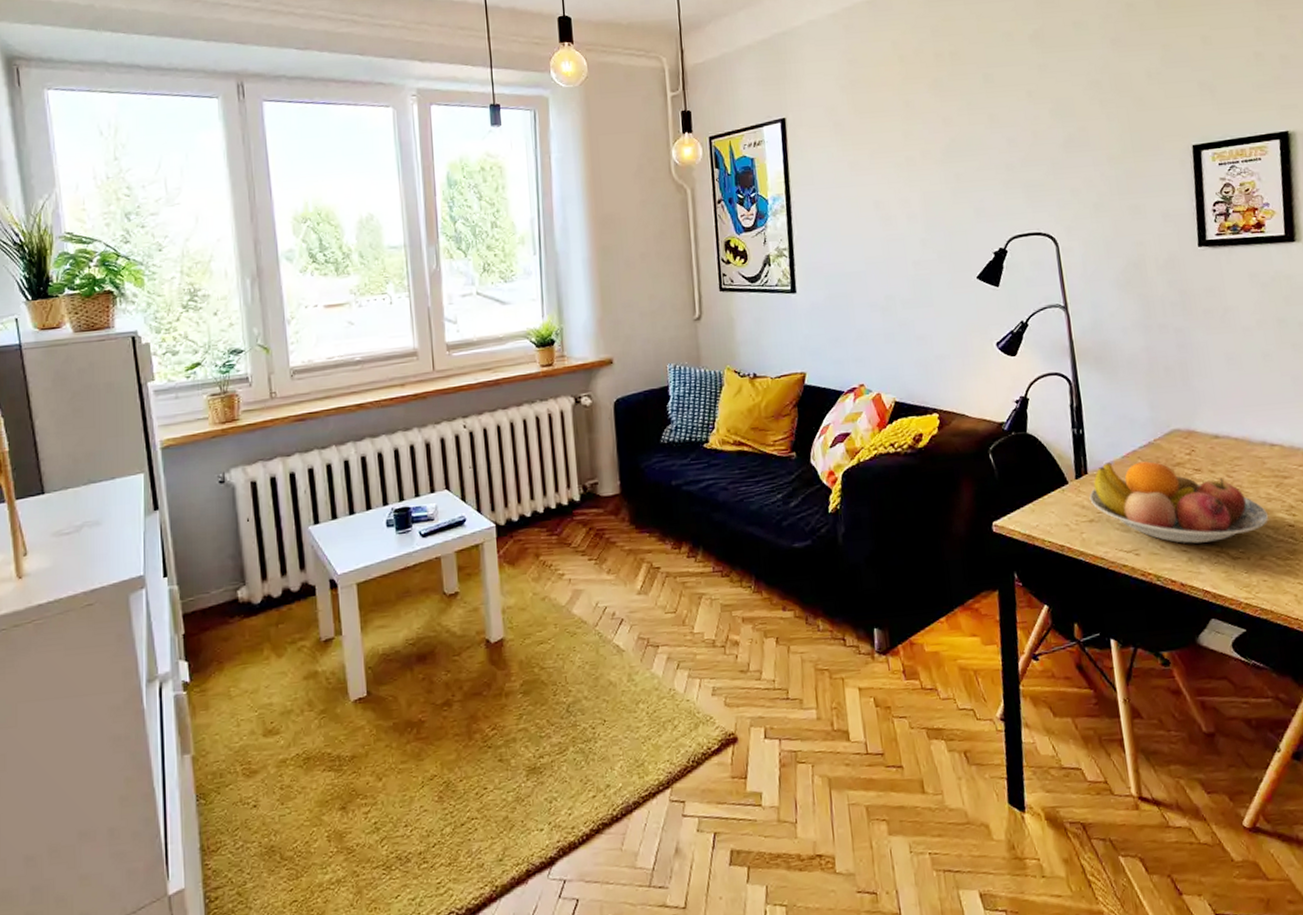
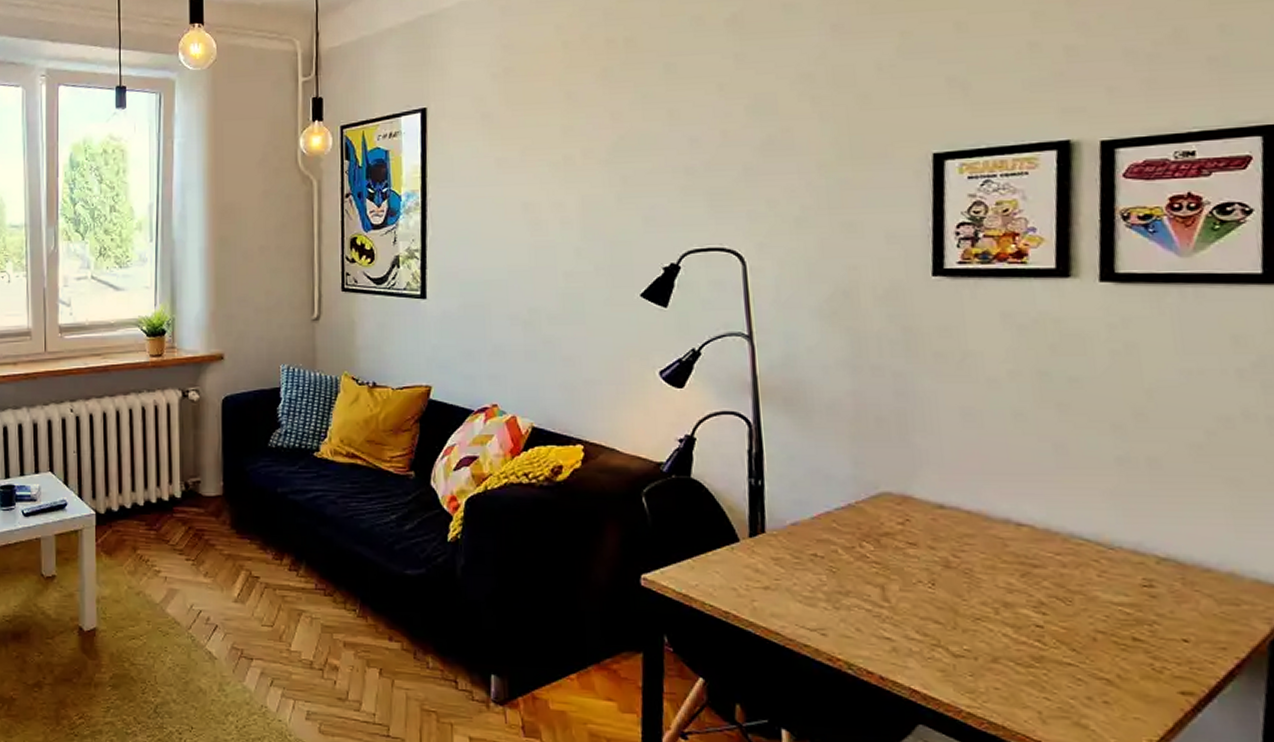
fruit bowl: present [1089,461,1269,544] -> none [765,522,1008,633]

